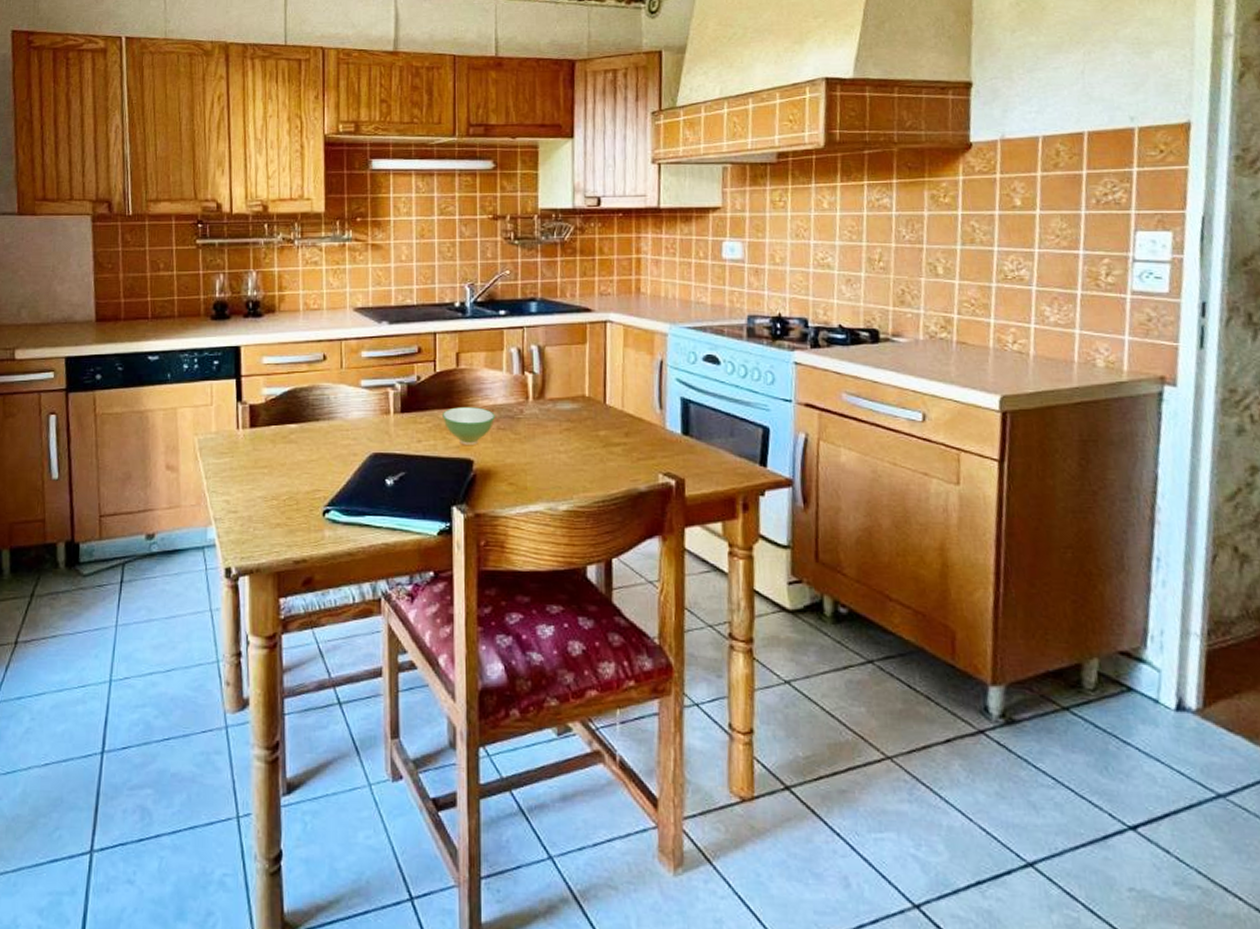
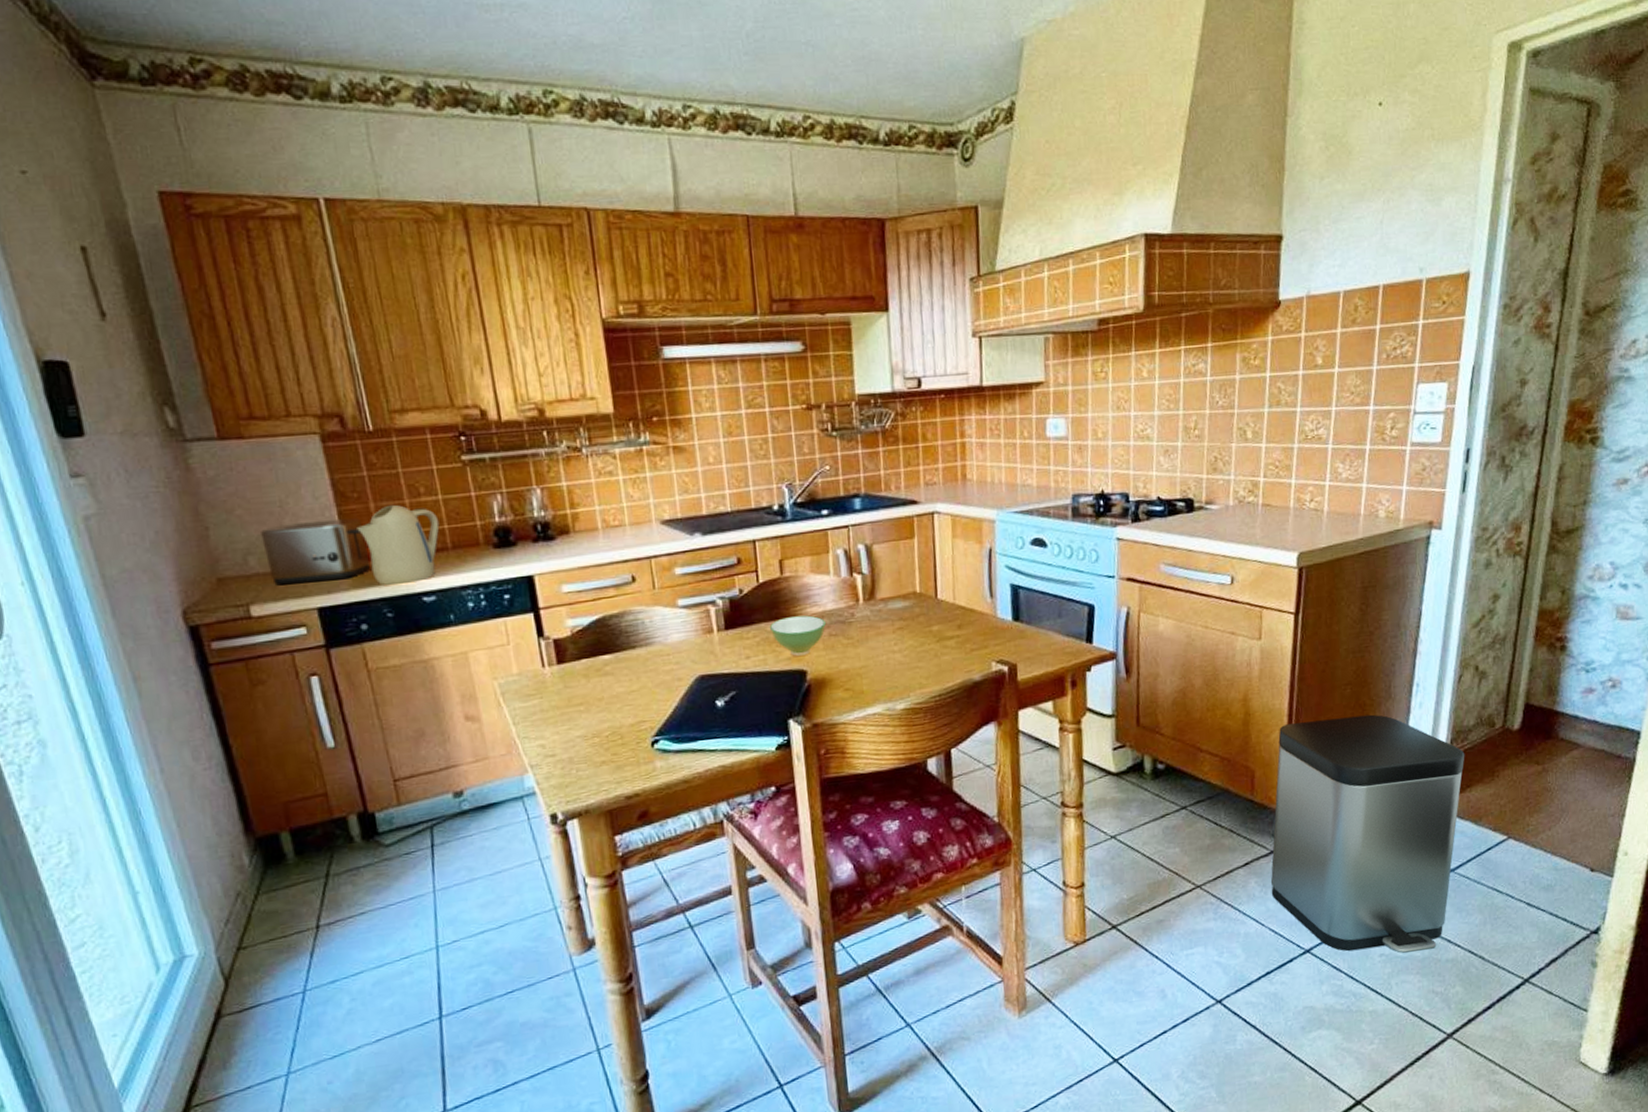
toaster: none [34,285,113,335] -> present [261,518,371,586]
kettle: none [106,276,171,344] -> present [357,504,440,585]
pedal bin: none [979,583,1229,896] -> present [1271,714,1465,954]

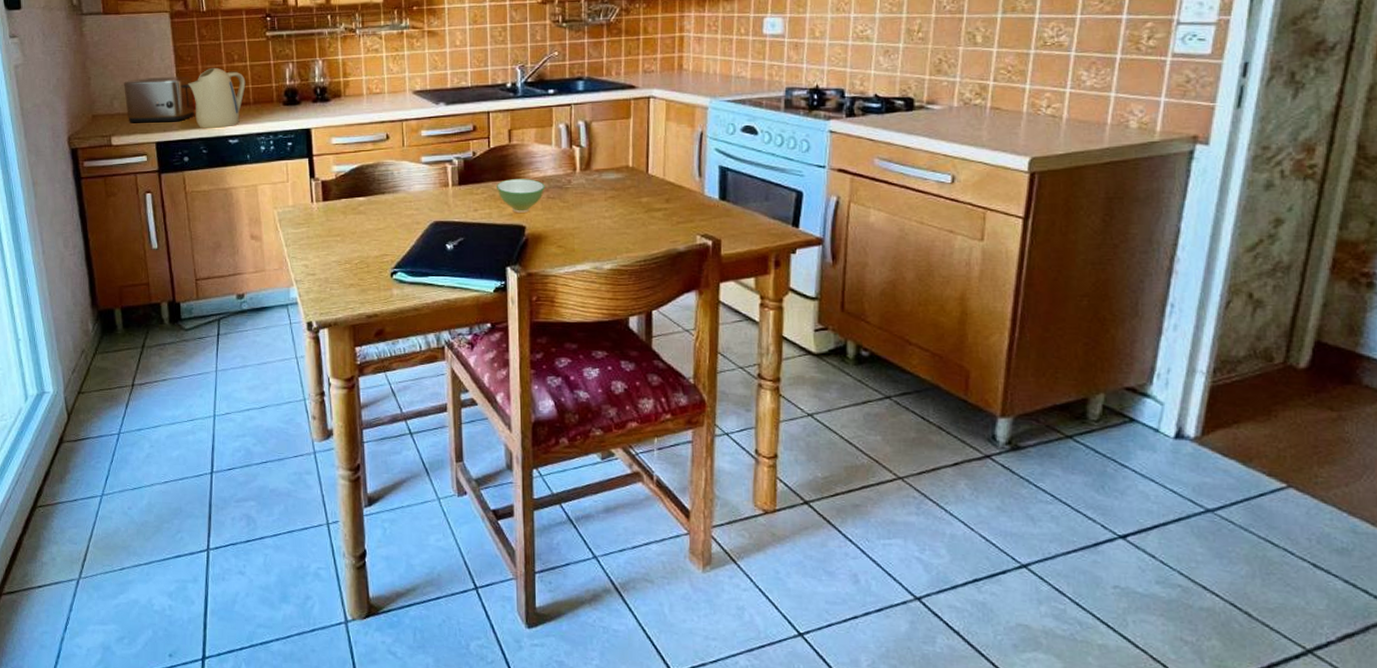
pedal bin: present [1271,714,1465,954] -> none [984,329,1232,593]

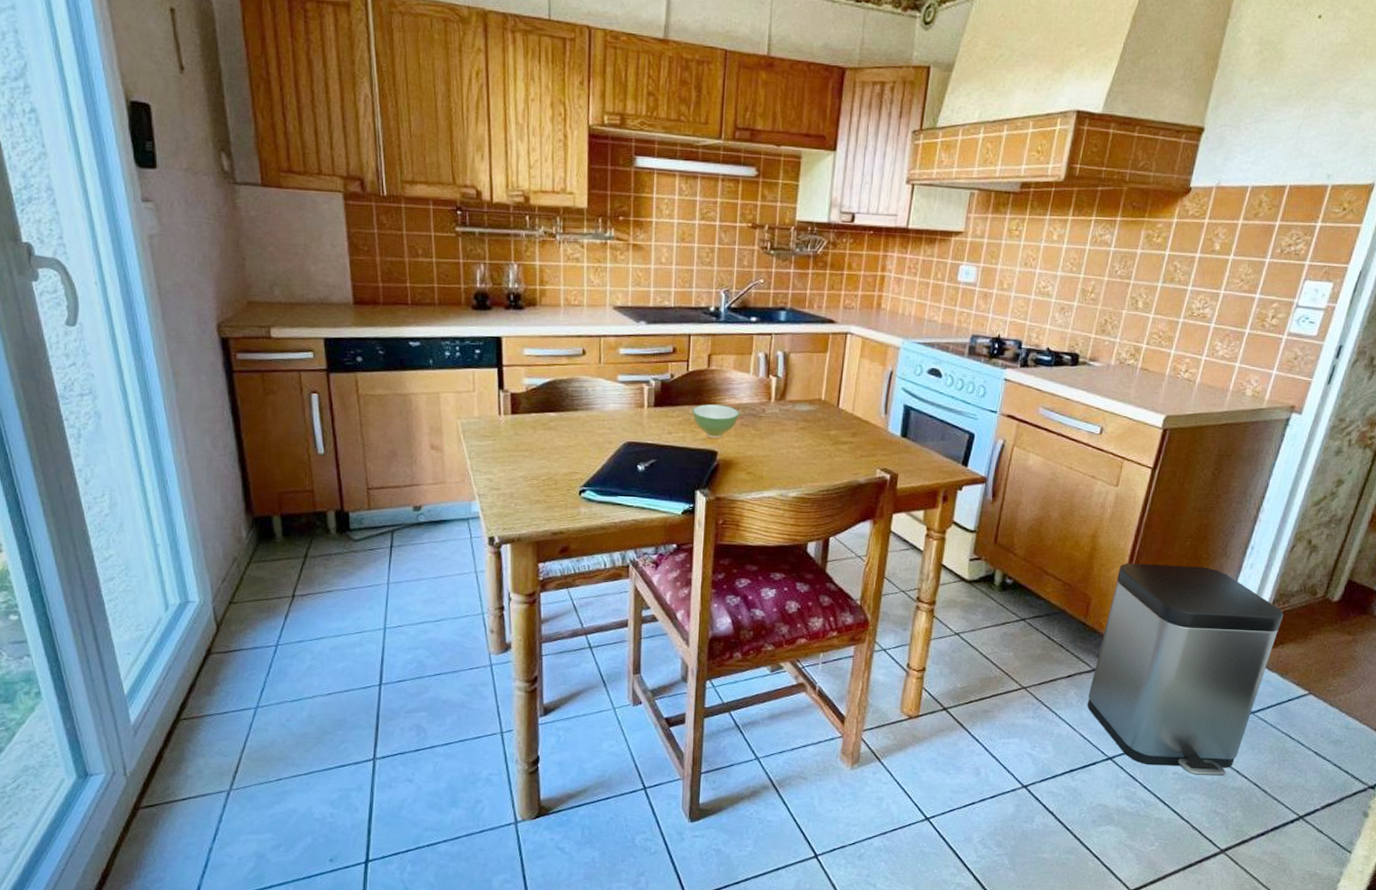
toaster: present [124,76,195,123] -> none [286,264,371,318]
kettle: present [188,67,246,129] -> none [363,260,431,329]
pedal bin: none [984,329,1232,593] -> present [1088,563,1284,777]

